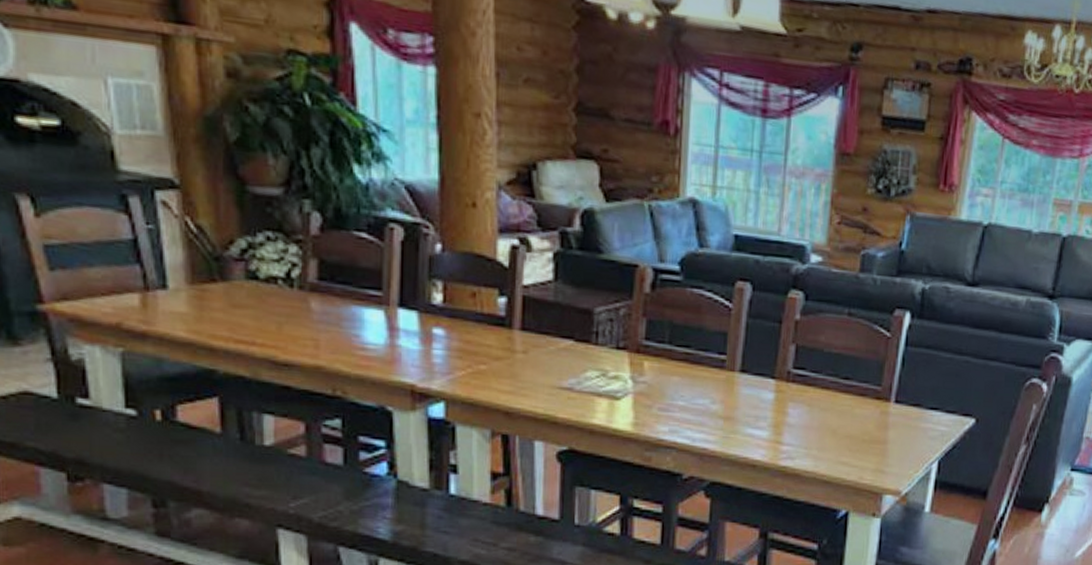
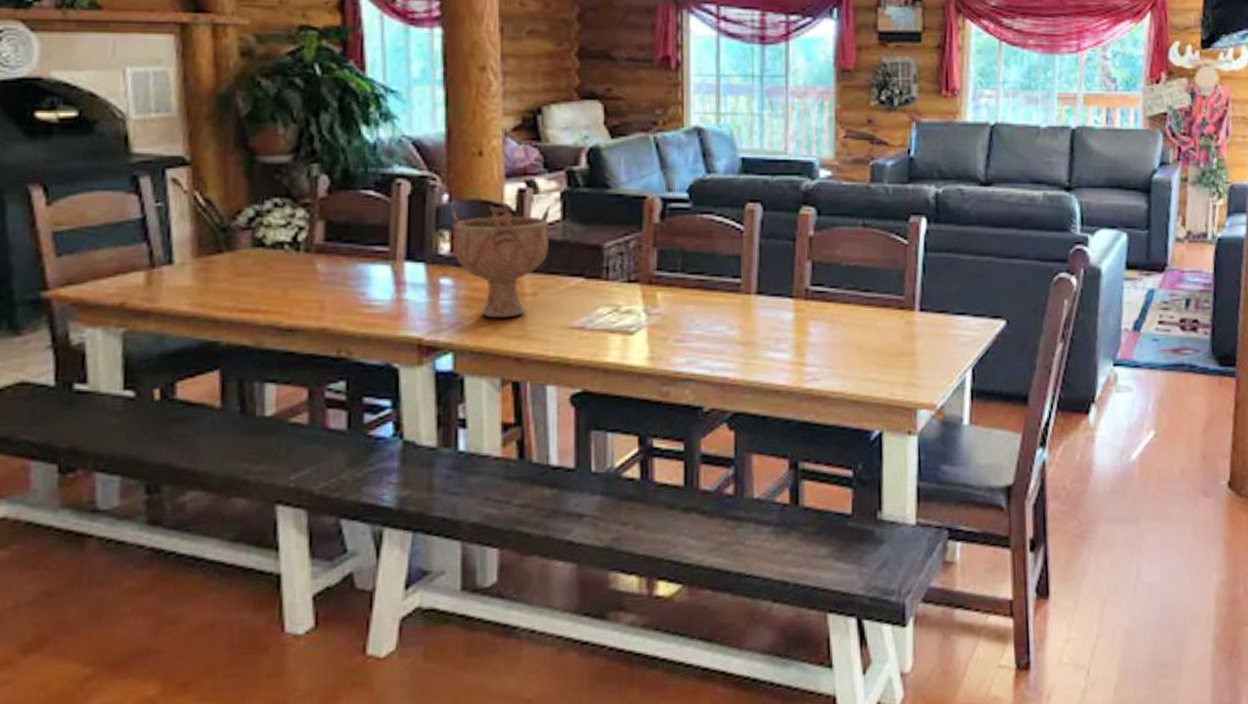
decorative bowl: none [444,258,543,373] -> present [452,203,550,319]

